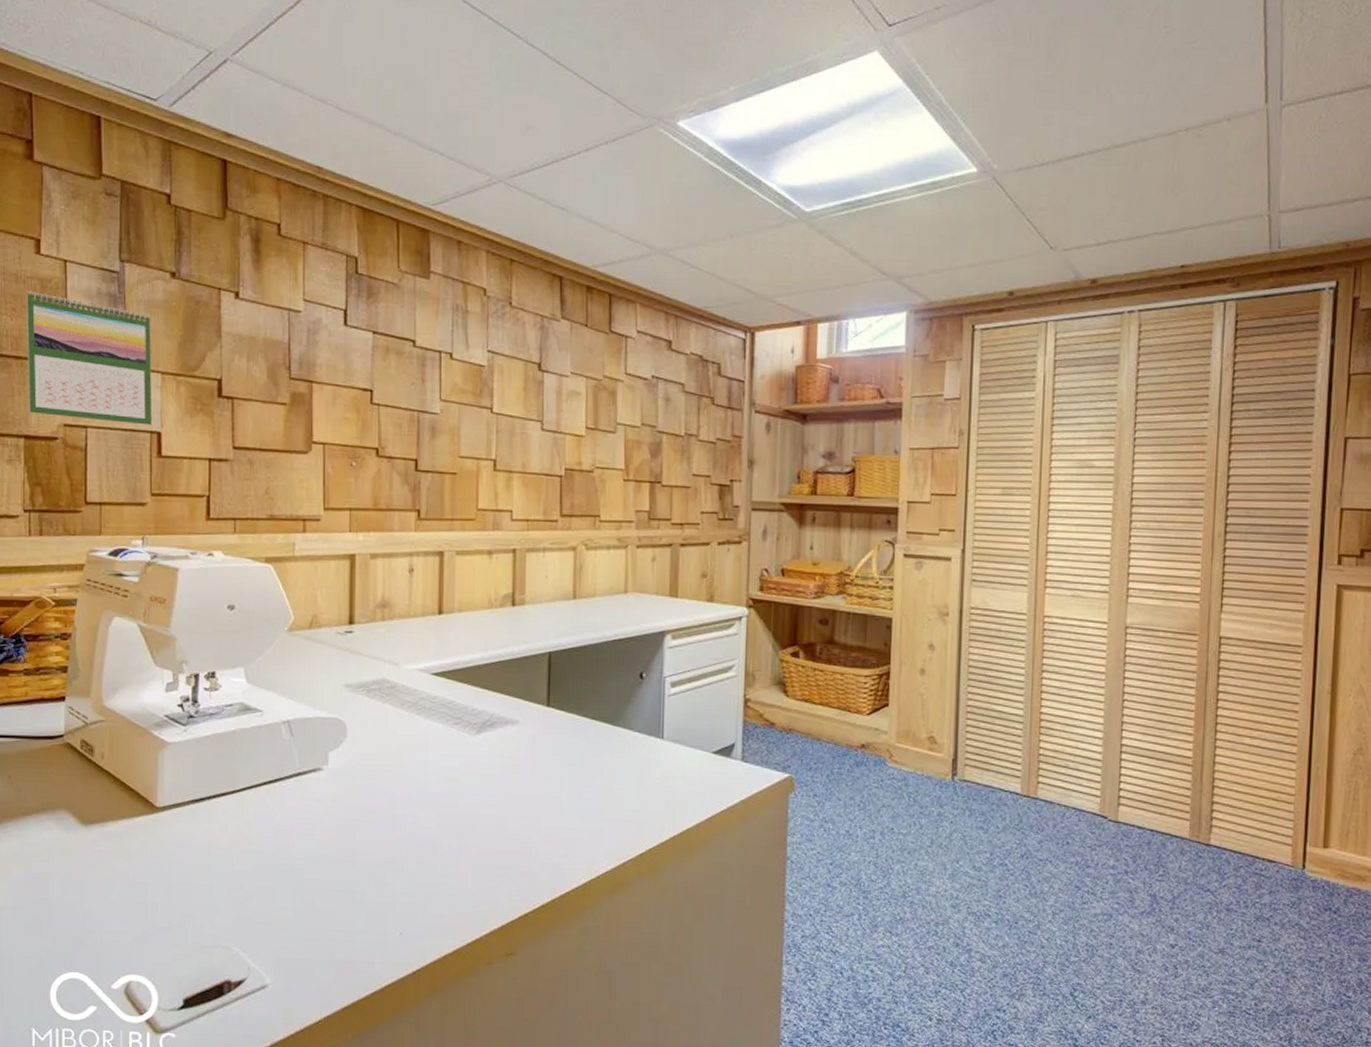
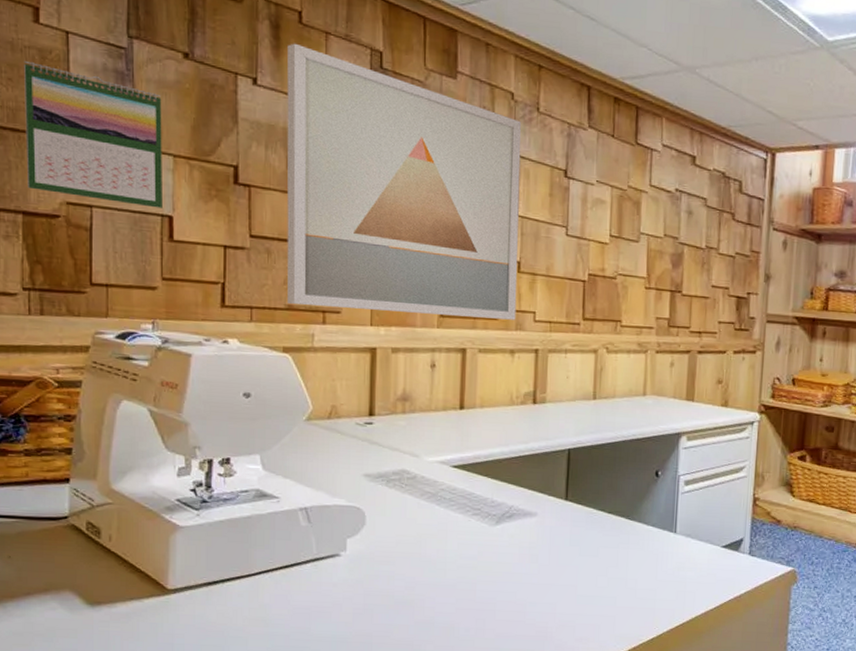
wall art: none [267,255,495,520] -> present [286,43,522,320]

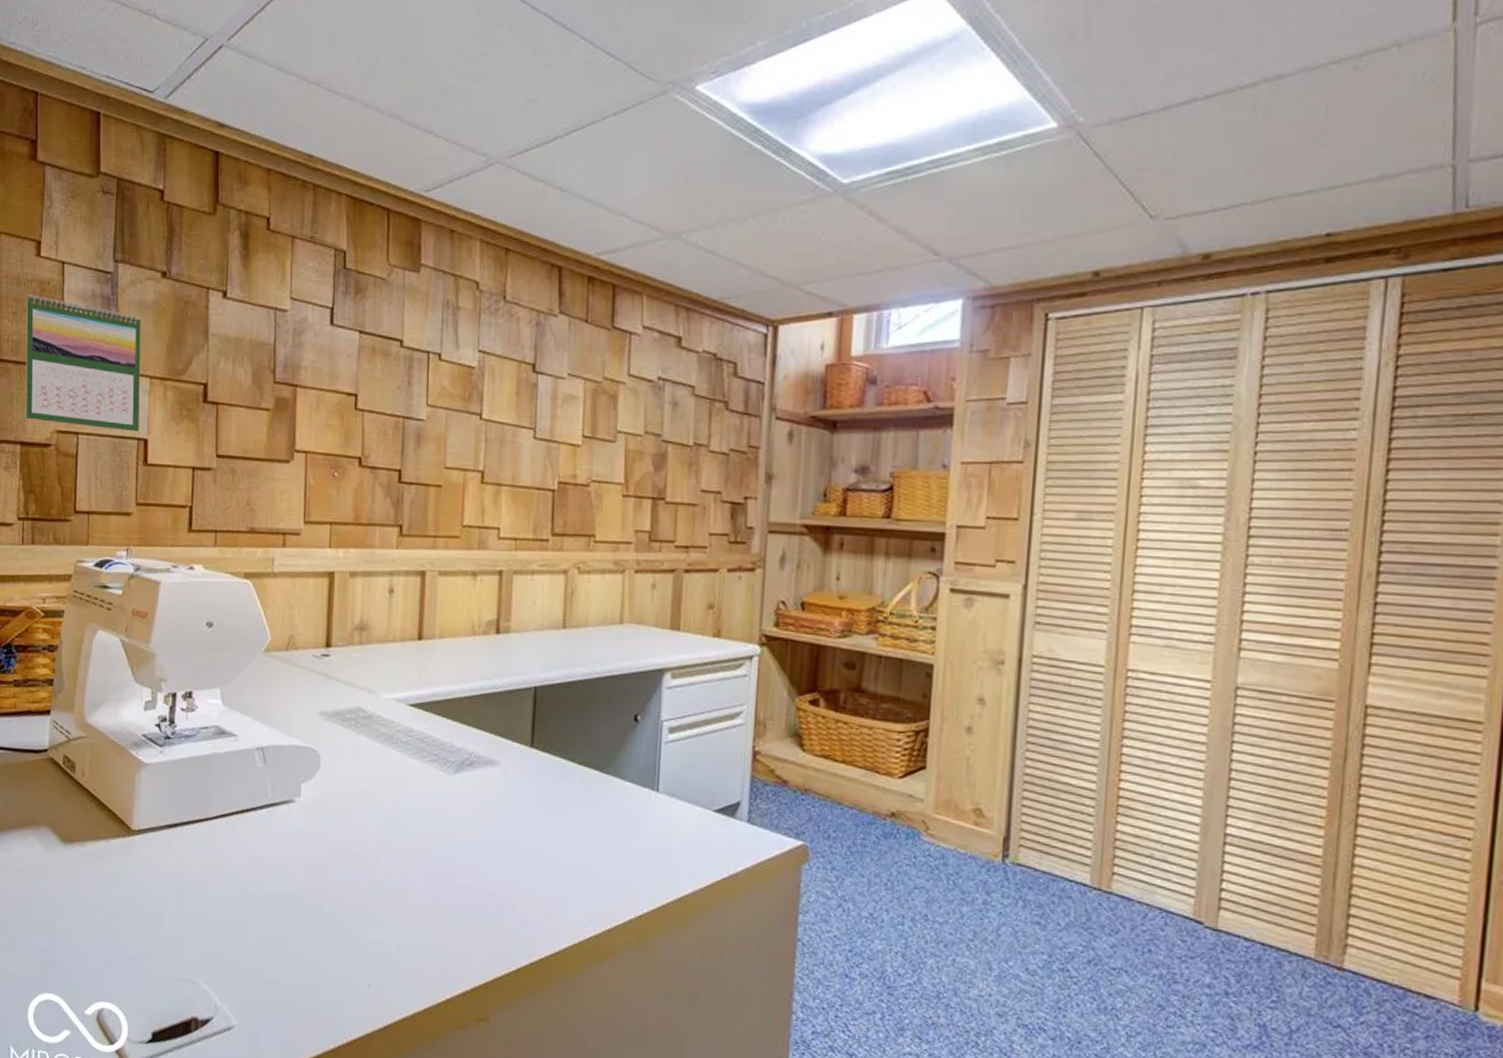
wall art: present [286,43,522,320] -> none [250,251,487,538]

